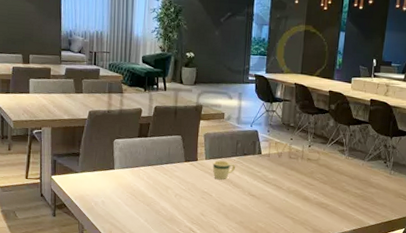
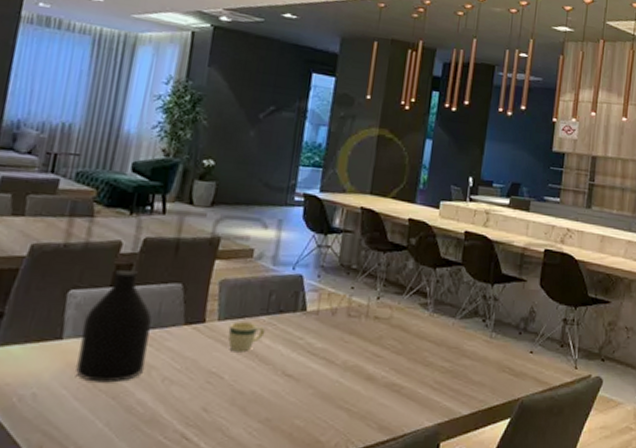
bottle: none [124,126,165,196] -> present [75,269,152,383]

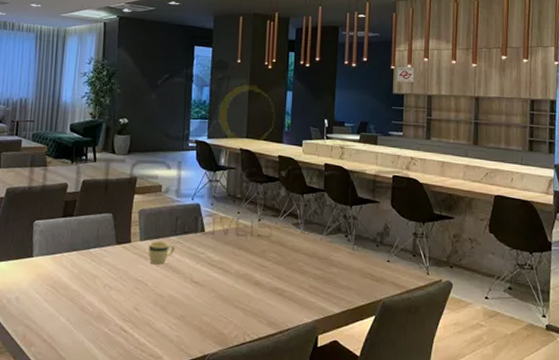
bottle: present [75,269,152,383] -> none [43,204,93,289]

